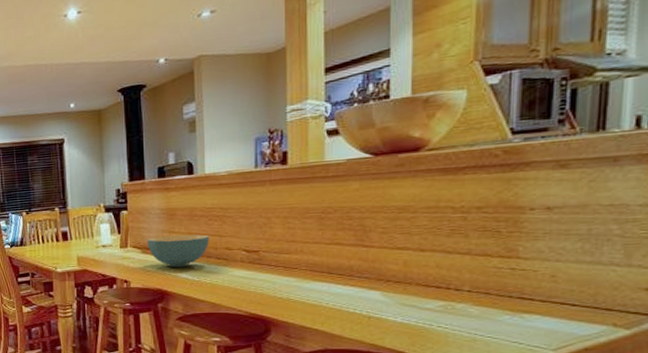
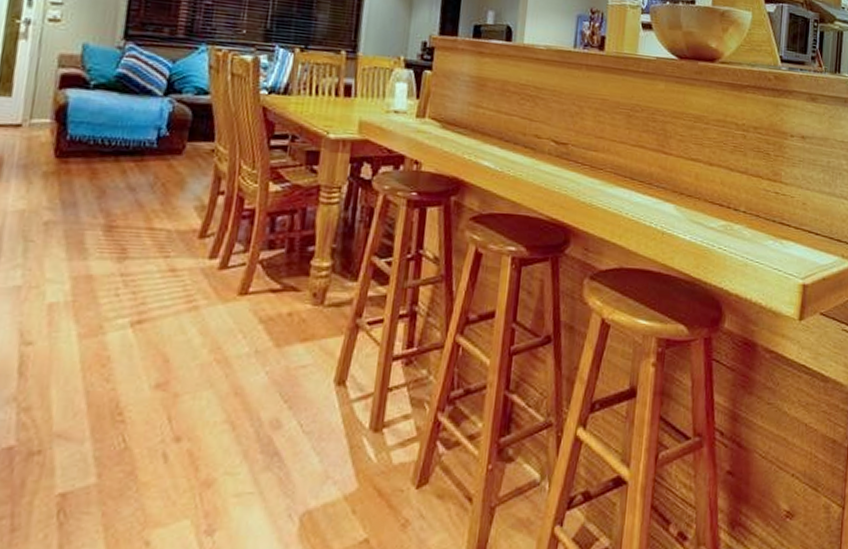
cereal bowl: present [146,234,209,268] -> none [449,109,519,153]

